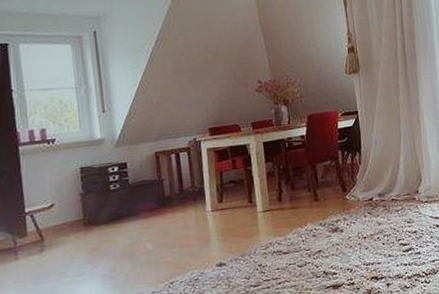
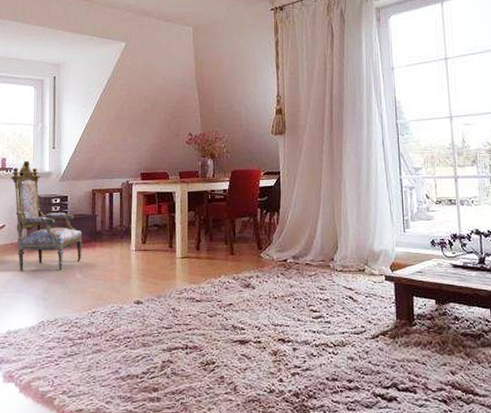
armchair: none [54,128,151,252] -> present [10,160,83,271]

